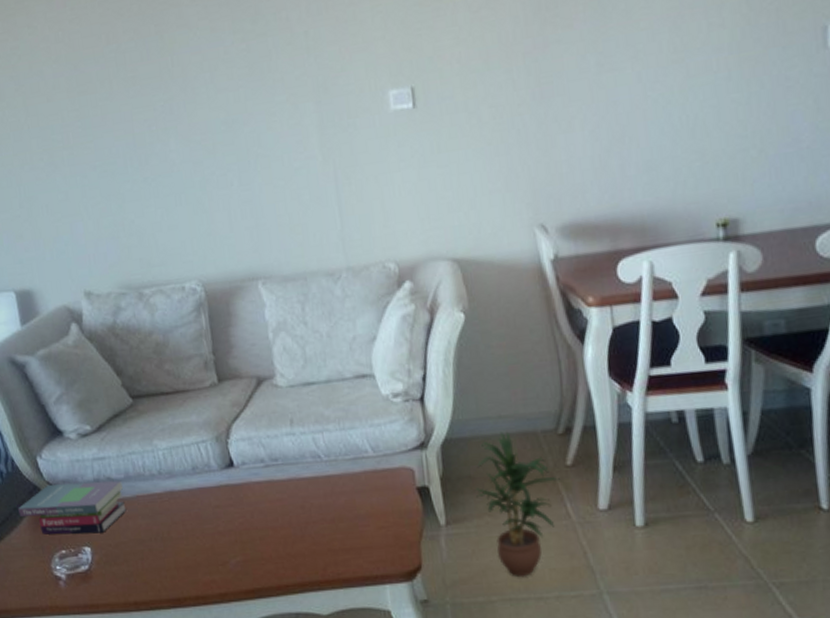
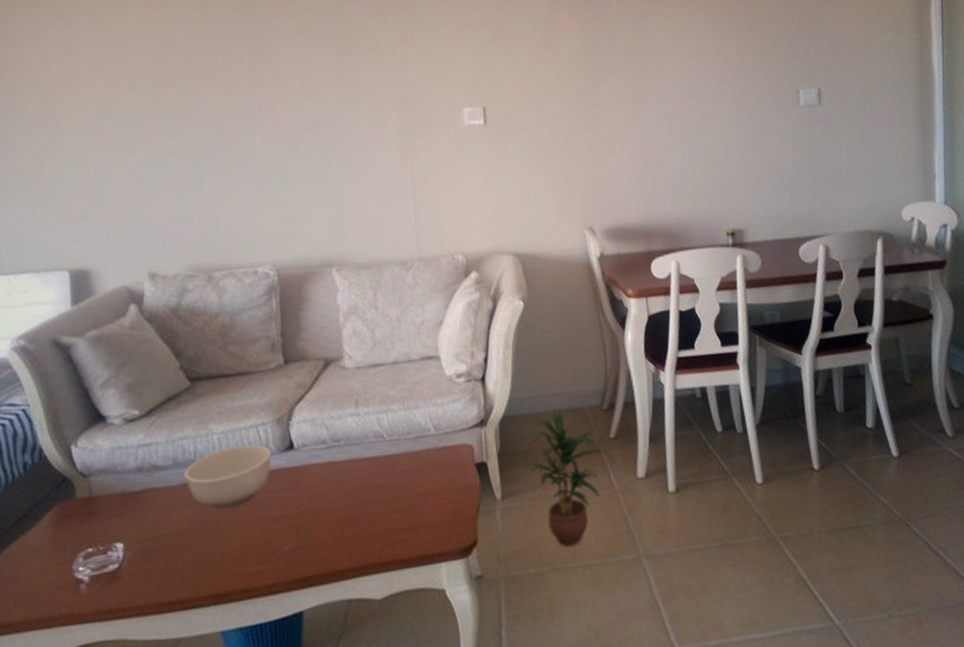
books: present [18,481,127,535] -> none [40,468,171,532]
bowl: none [136,461,214,522] -> present [185,444,271,510]

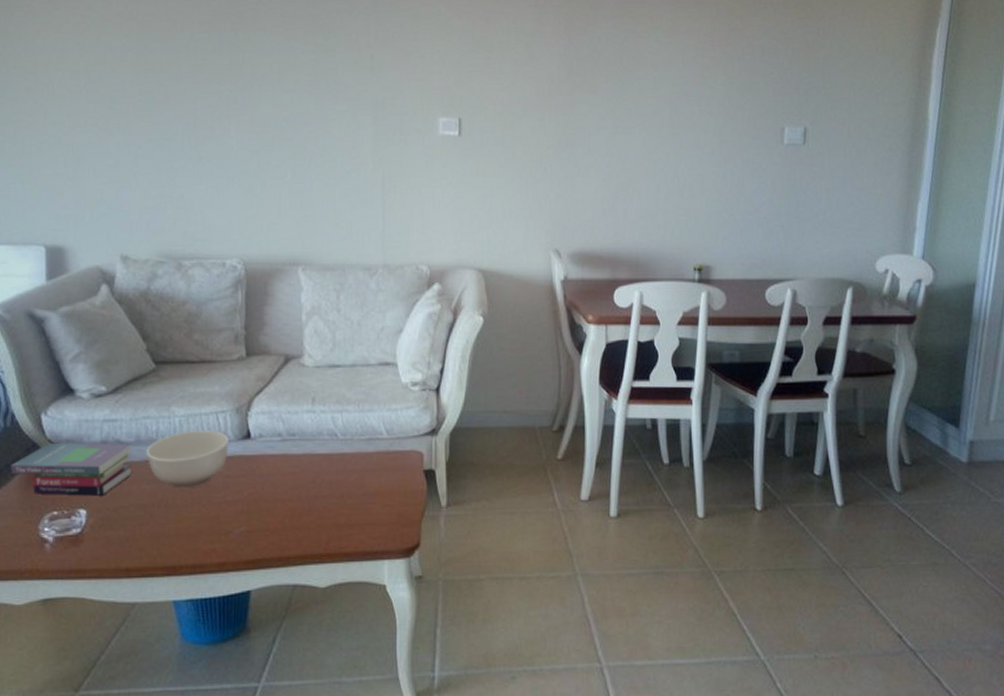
books: none [40,468,171,532] -> present [11,442,132,496]
potted plant: present [530,408,605,547] -> none [477,425,551,558]

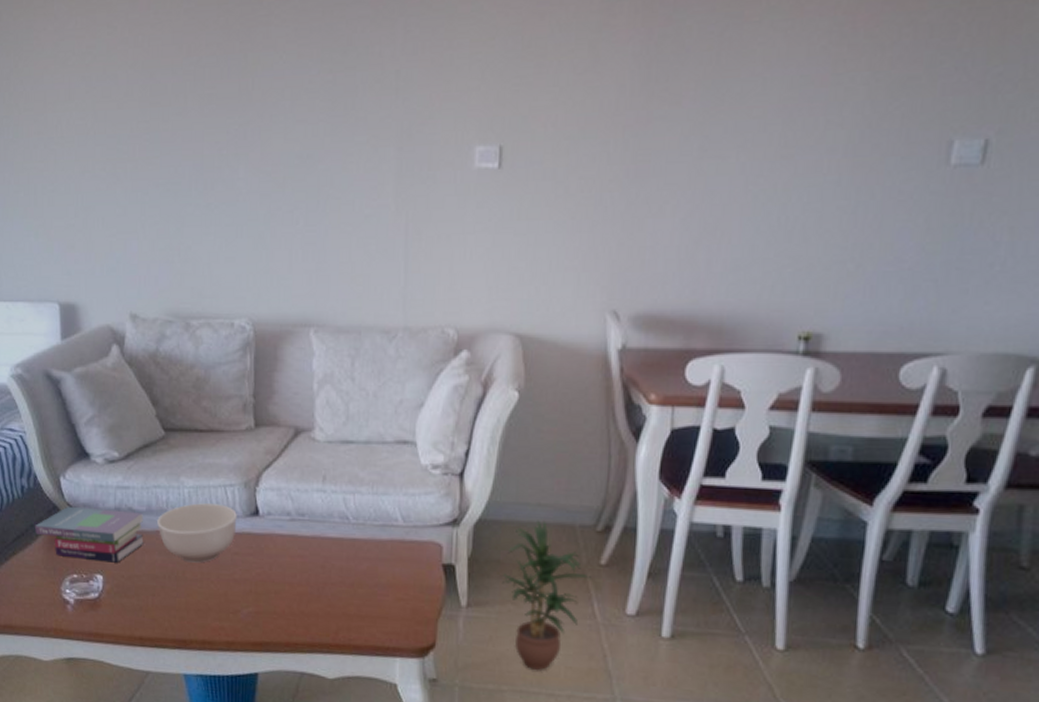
potted plant: none [477,425,551,558] -> present [502,520,591,671]

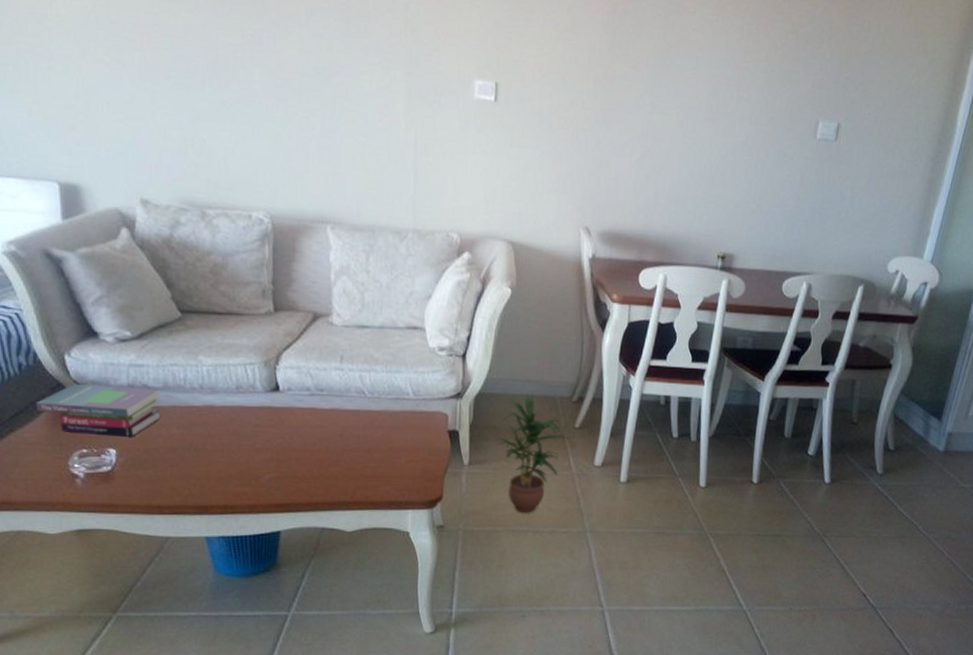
bowl: present [157,503,237,563] -> none [175,380,257,435]

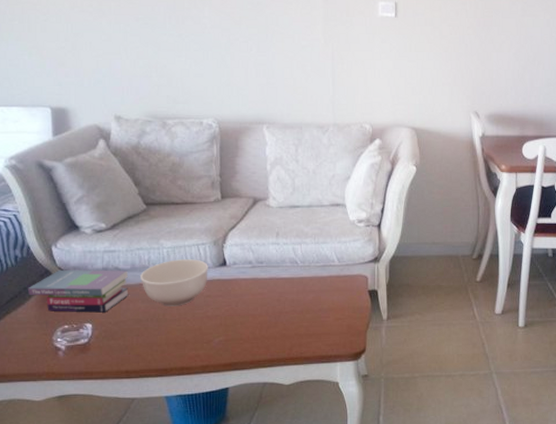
bowl: none [175,380,257,435] -> present [140,259,208,307]
potted plant: present [498,393,568,514] -> none [411,254,471,360]

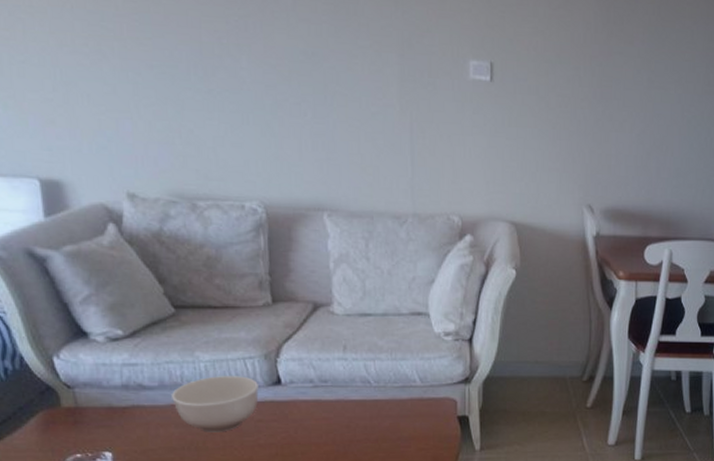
books: present [28,269,129,313] -> none [25,386,158,439]

